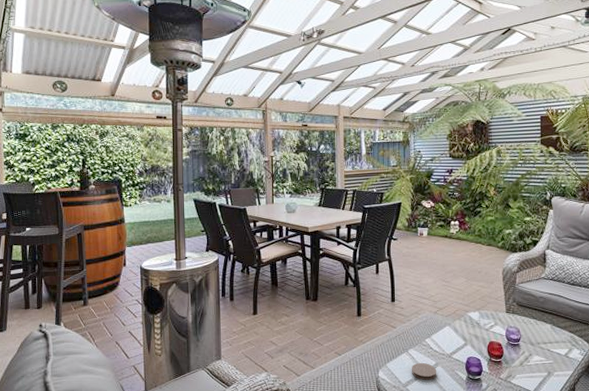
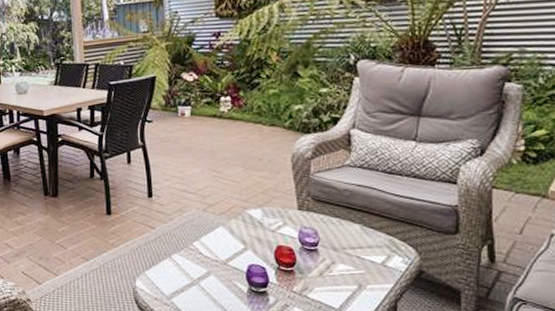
coaster: present [411,362,437,380] -> none [176,270,209,291]

